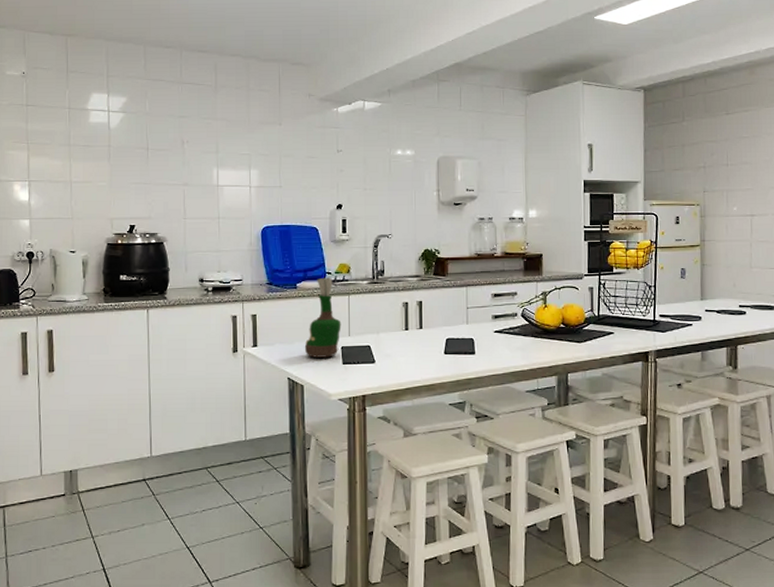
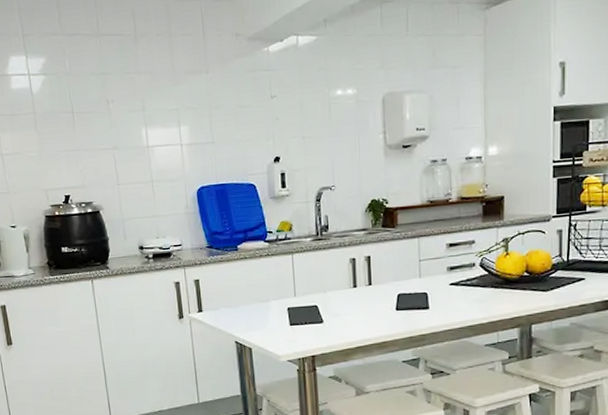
grog bottle: present [304,277,341,358] -> none [249,236,287,320]

